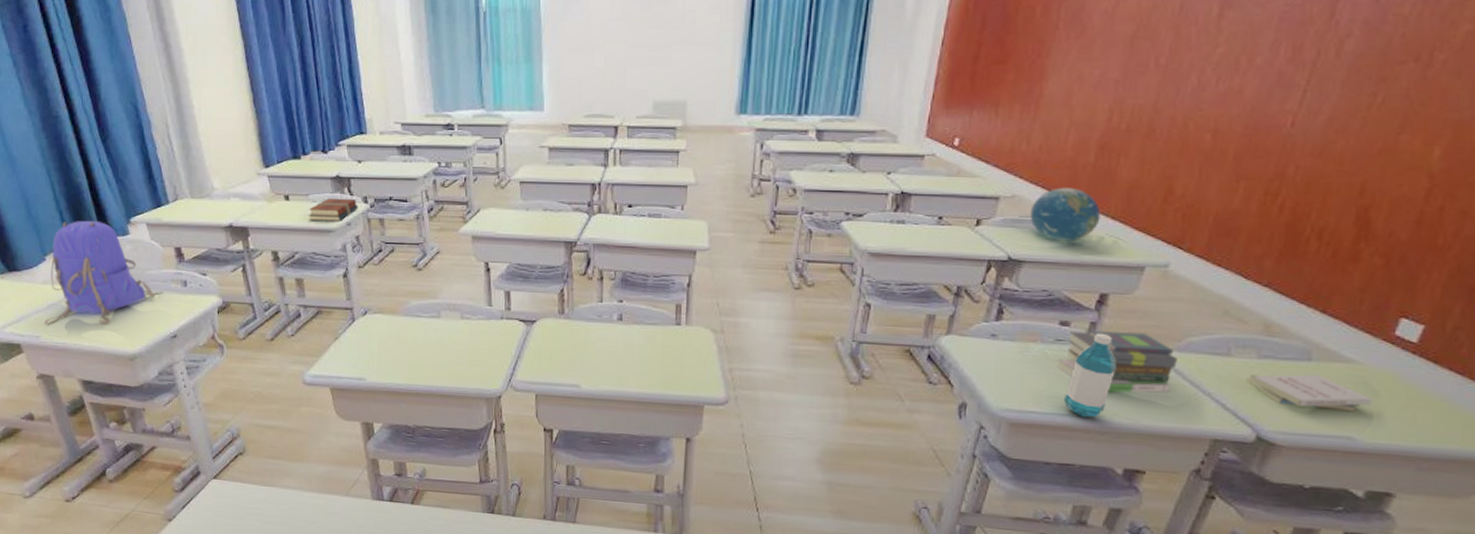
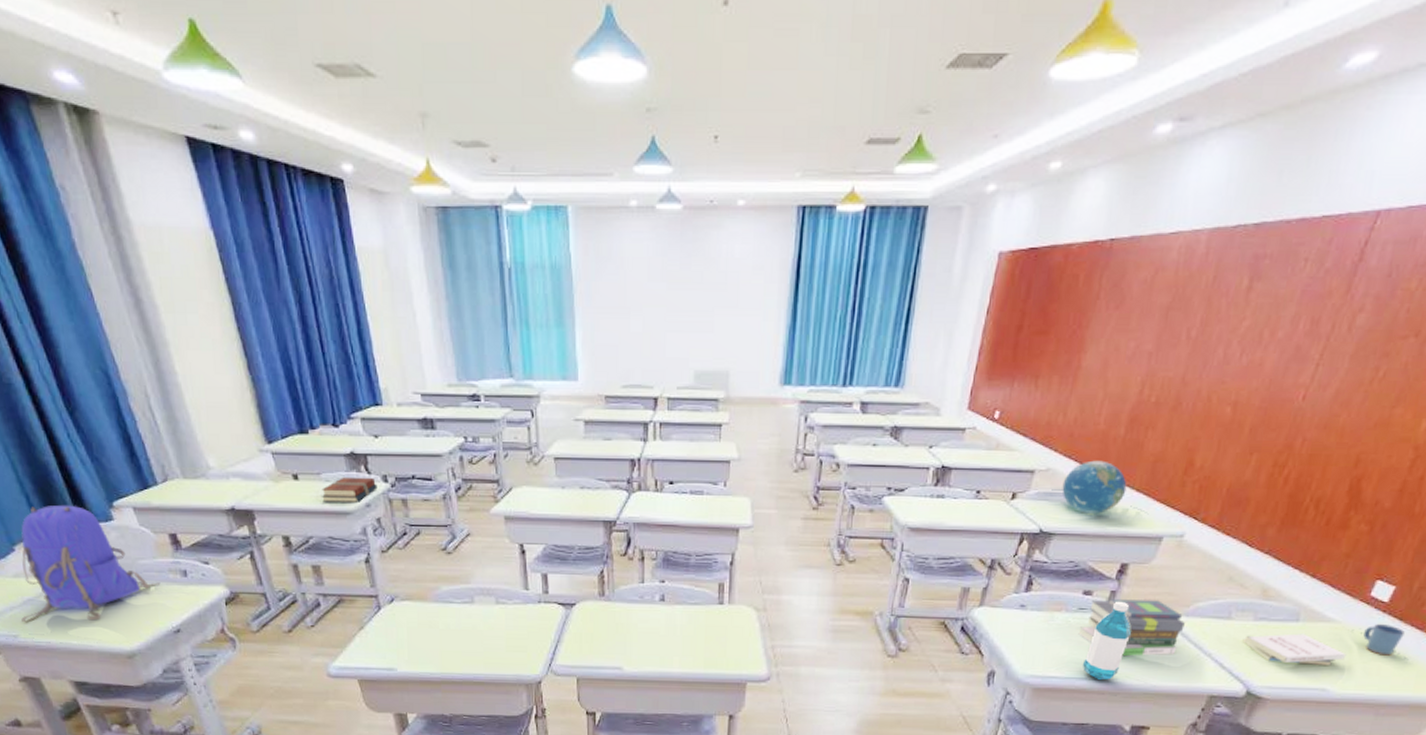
mug: none [1391,367,1442,403] -> present [1363,624,1405,656]

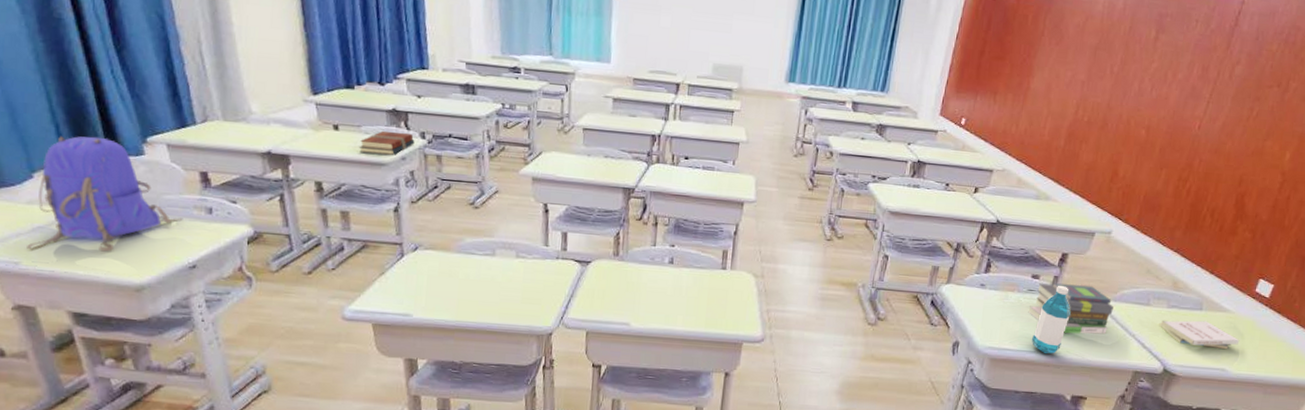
globe: present [1062,460,1127,514] -> none [1015,165,1066,210]
mug: present [1363,624,1405,656] -> none [1252,316,1283,343]

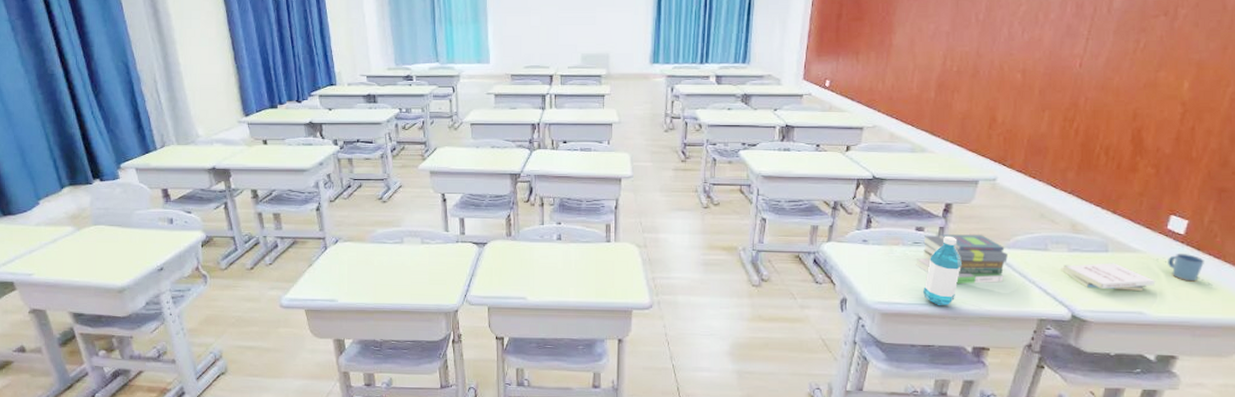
backpack: present [27,136,182,252] -> none [37,167,150,263]
books: present [359,130,415,155] -> none [285,141,329,162]
mug: none [1252,316,1283,343] -> present [1168,254,1204,282]

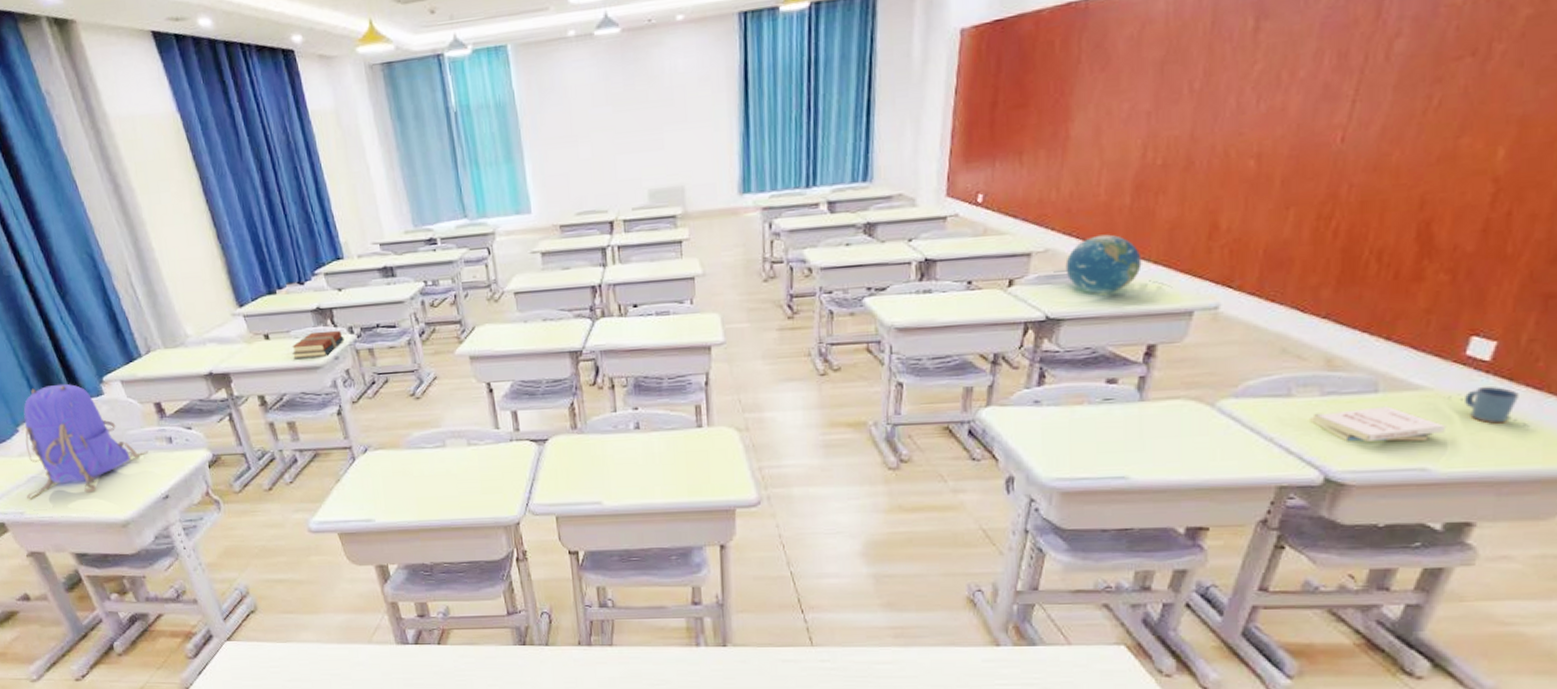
backpack: none [37,167,150,263] -> present [23,383,148,500]
books: none [285,141,329,162] -> present [292,331,345,358]
globe: none [888,118,942,162] -> present [1065,234,1142,294]
books: present [916,234,1008,284] -> none [1107,382,1235,448]
water bottle: present [923,235,961,306] -> none [1117,386,1170,479]

